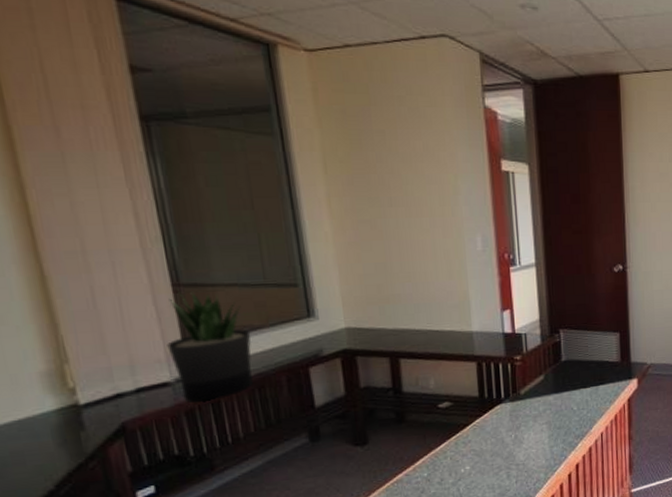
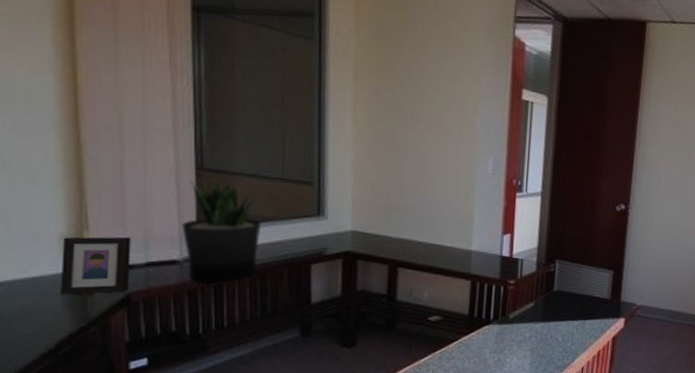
picture frame: none [44,365,123,433] -> present [60,236,131,295]

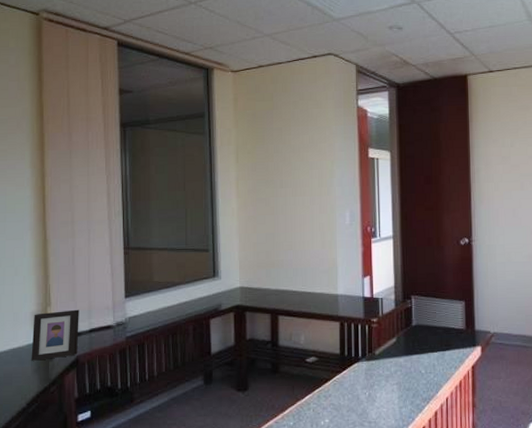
planter: present [182,171,262,284] -> none [114,250,172,343]

